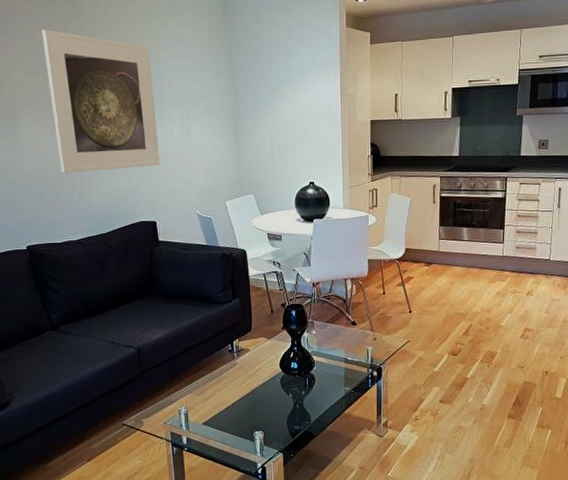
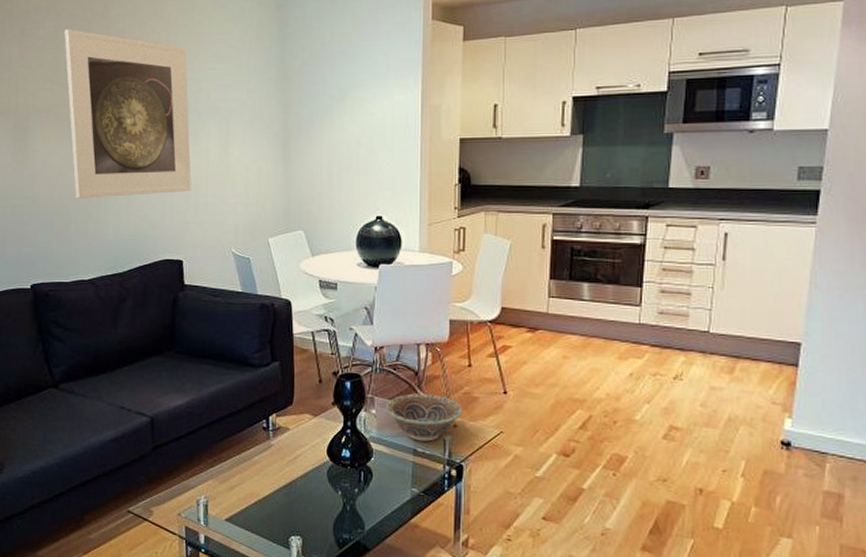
decorative bowl: none [322,316,380,352] -> present [385,393,463,442]

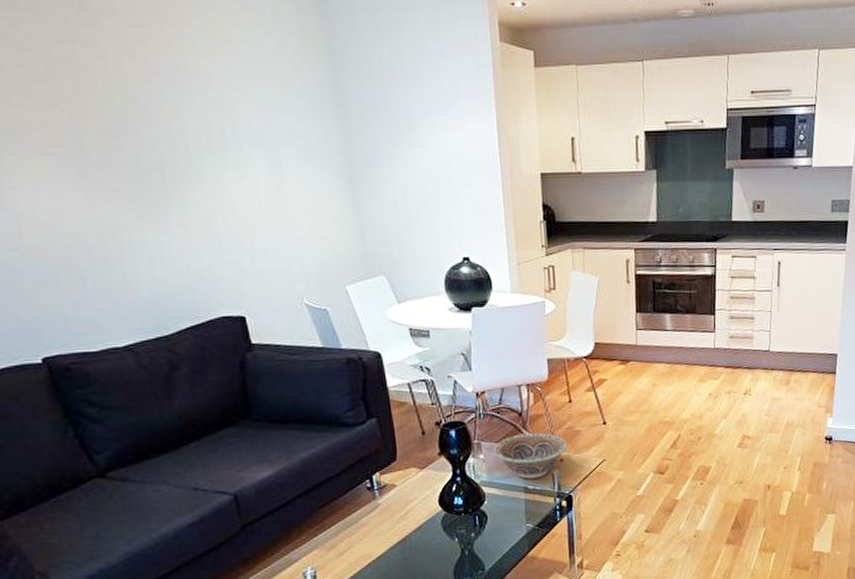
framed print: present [64,29,191,199] -> none [26,23,243,248]

